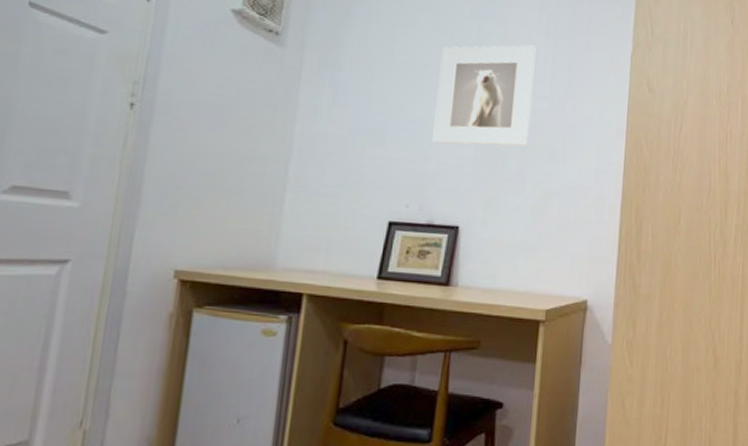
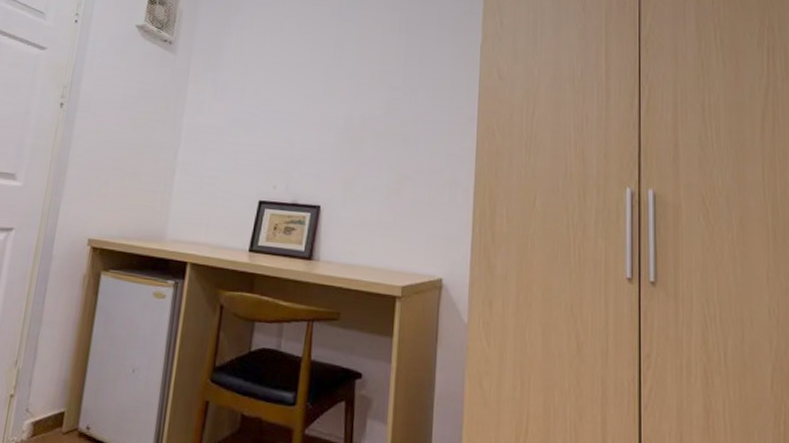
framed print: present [432,45,536,146] -> none [297,41,389,133]

